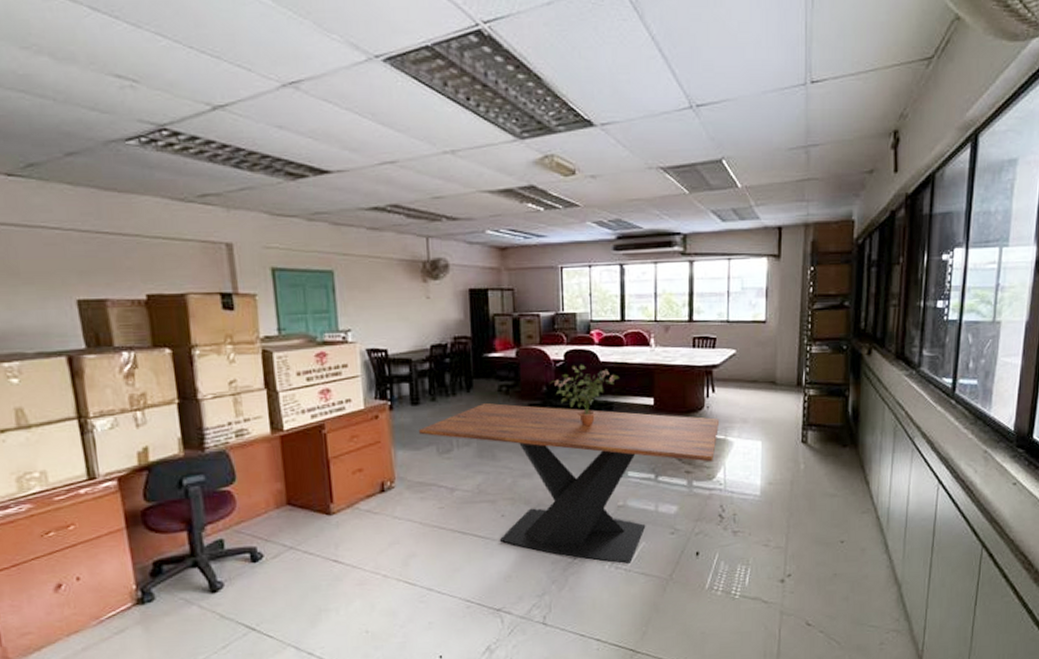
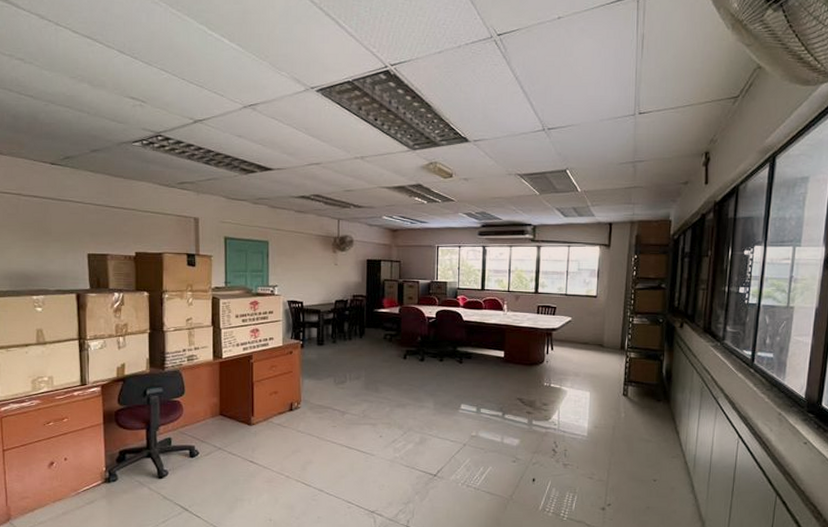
dining table: present [419,403,720,563] -> none [322,348,557,483]
potted plant: present [550,364,620,427] -> none [424,321,478,371]

